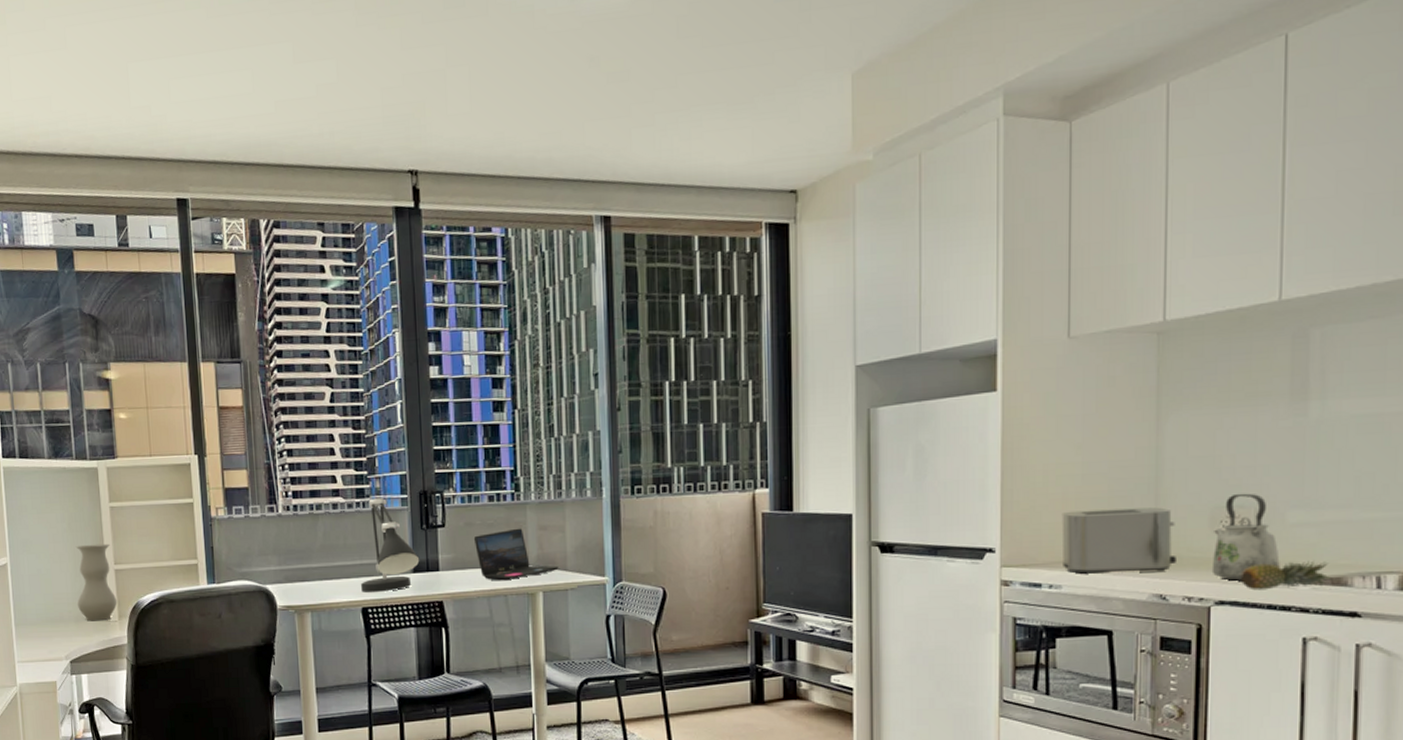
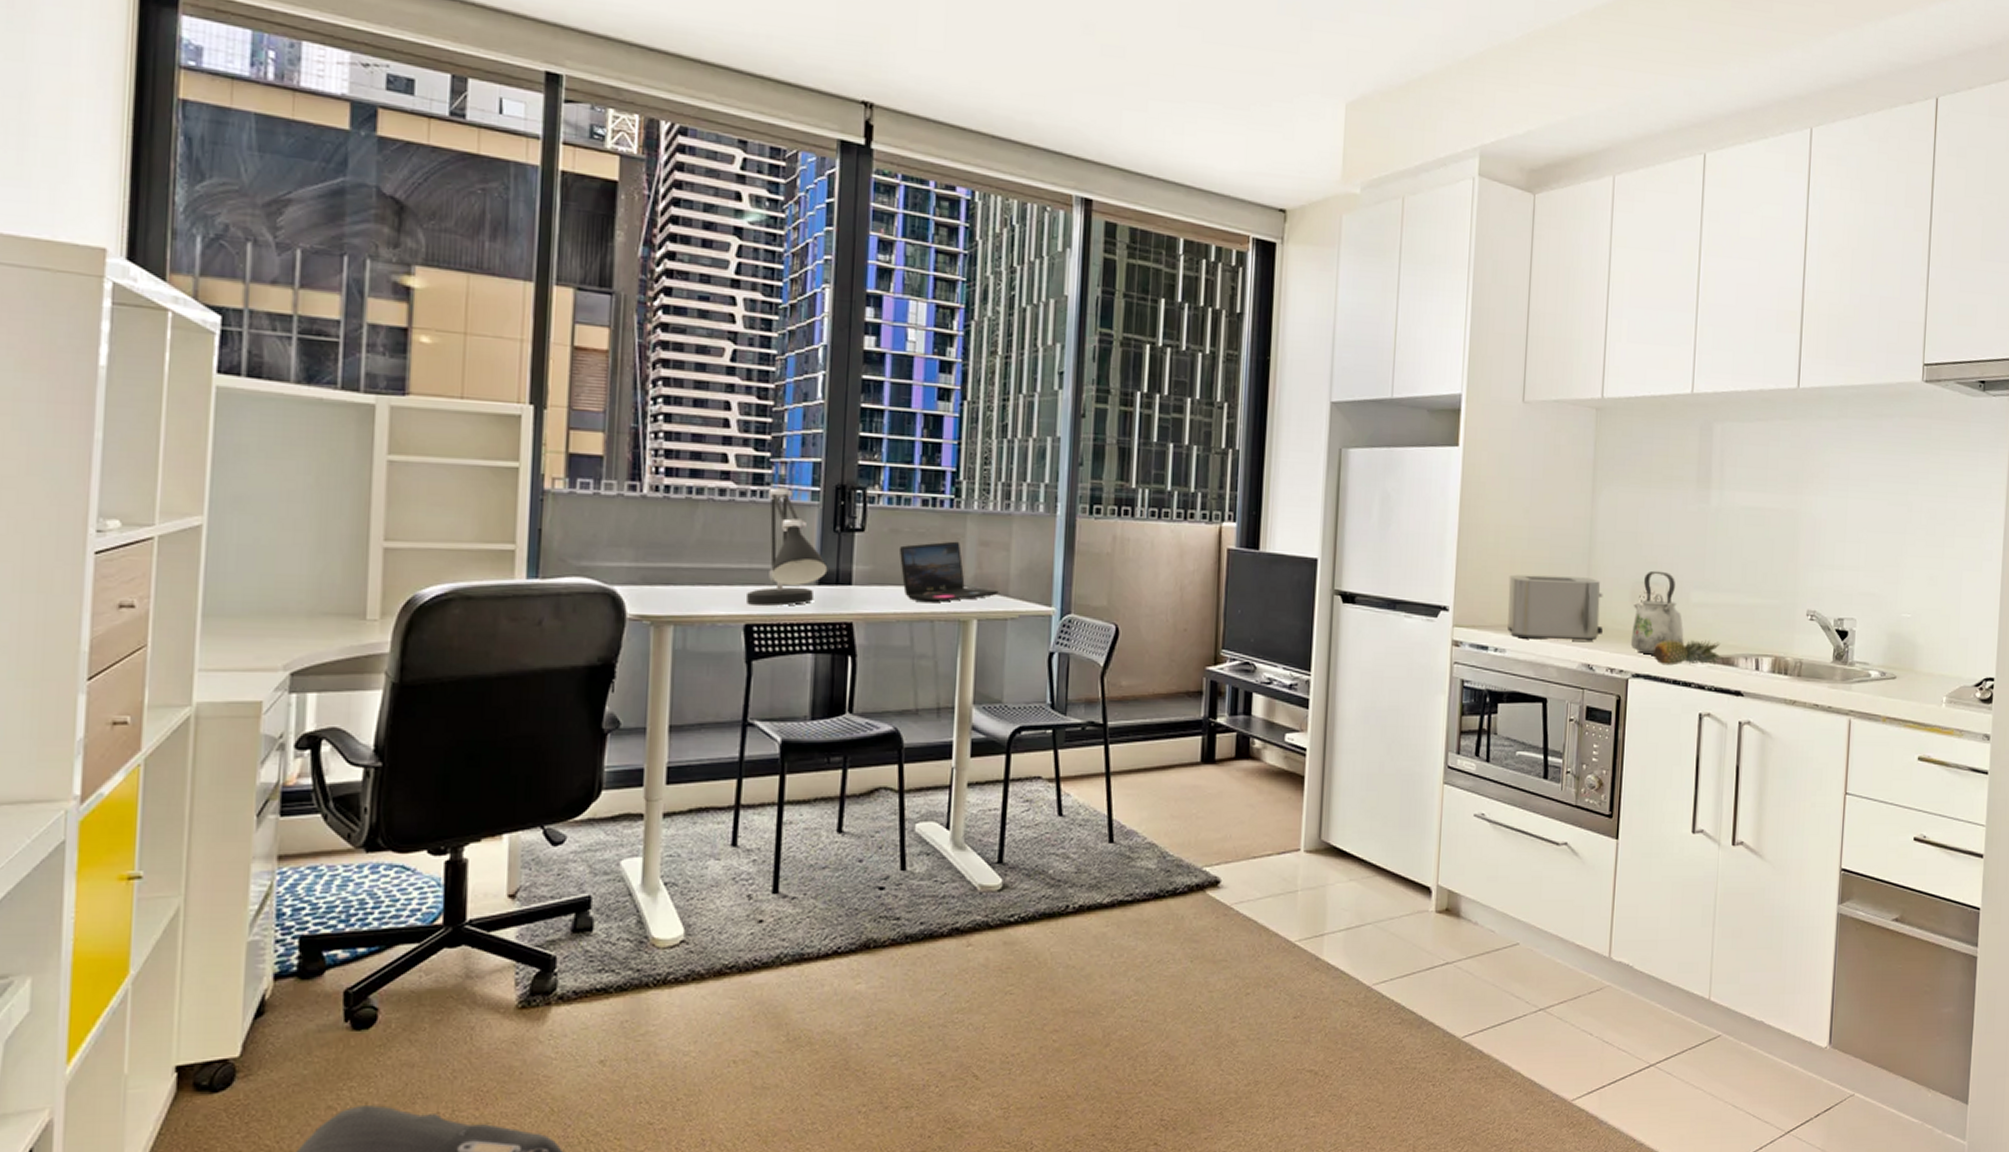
vase: present [75,543,118,621] -> none [315,509,382,618]

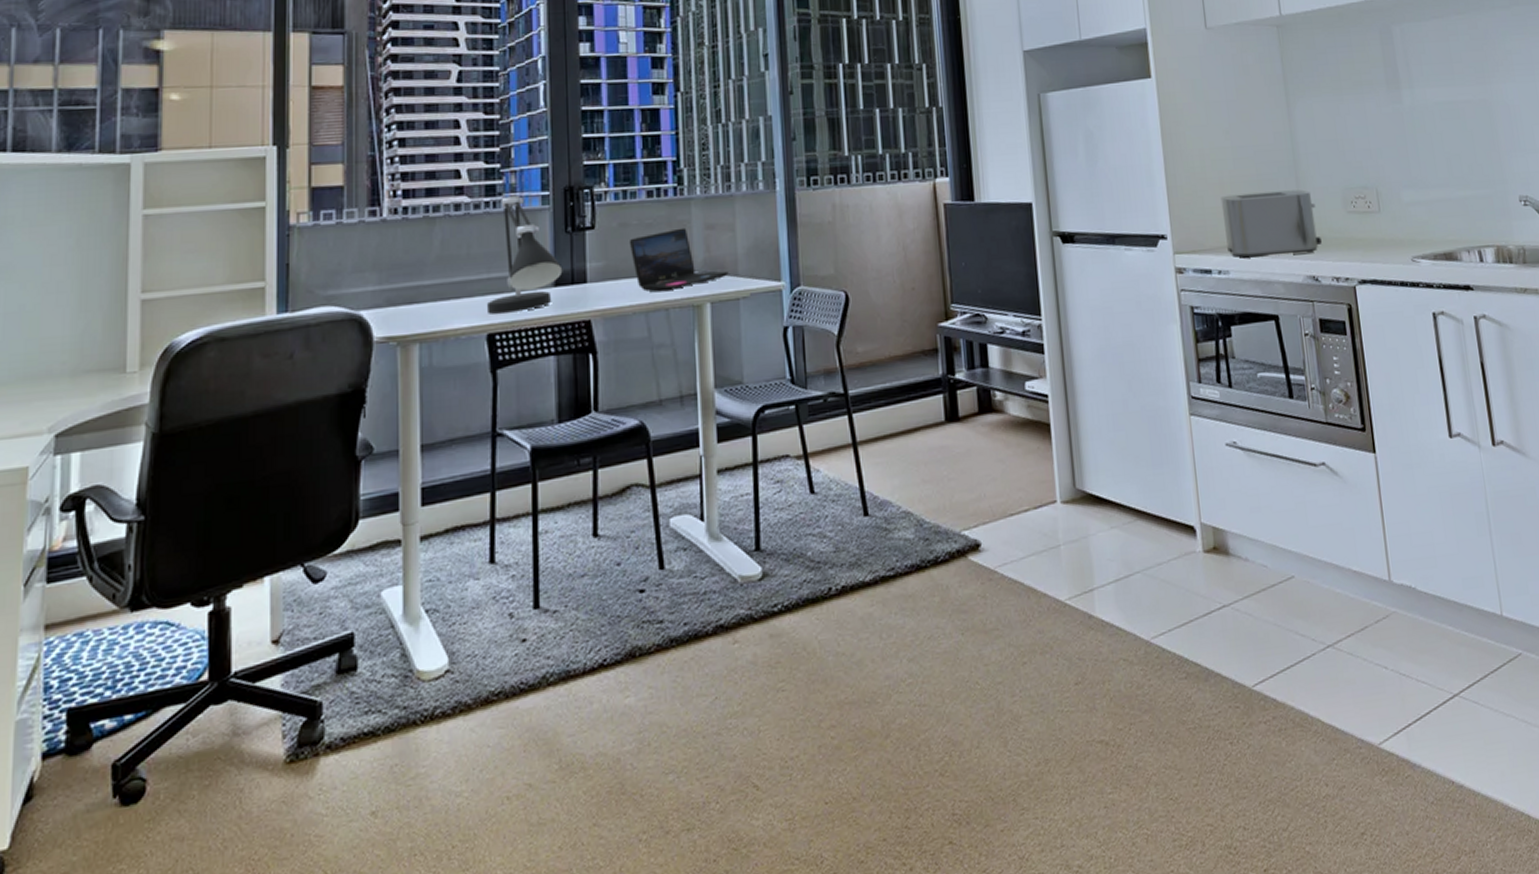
kettle: present [1630,570,1684,655] -> none [1347,174,1404,260]
fruit: present [1652,639,1721,666] -> none [1374,237,1444,269]

